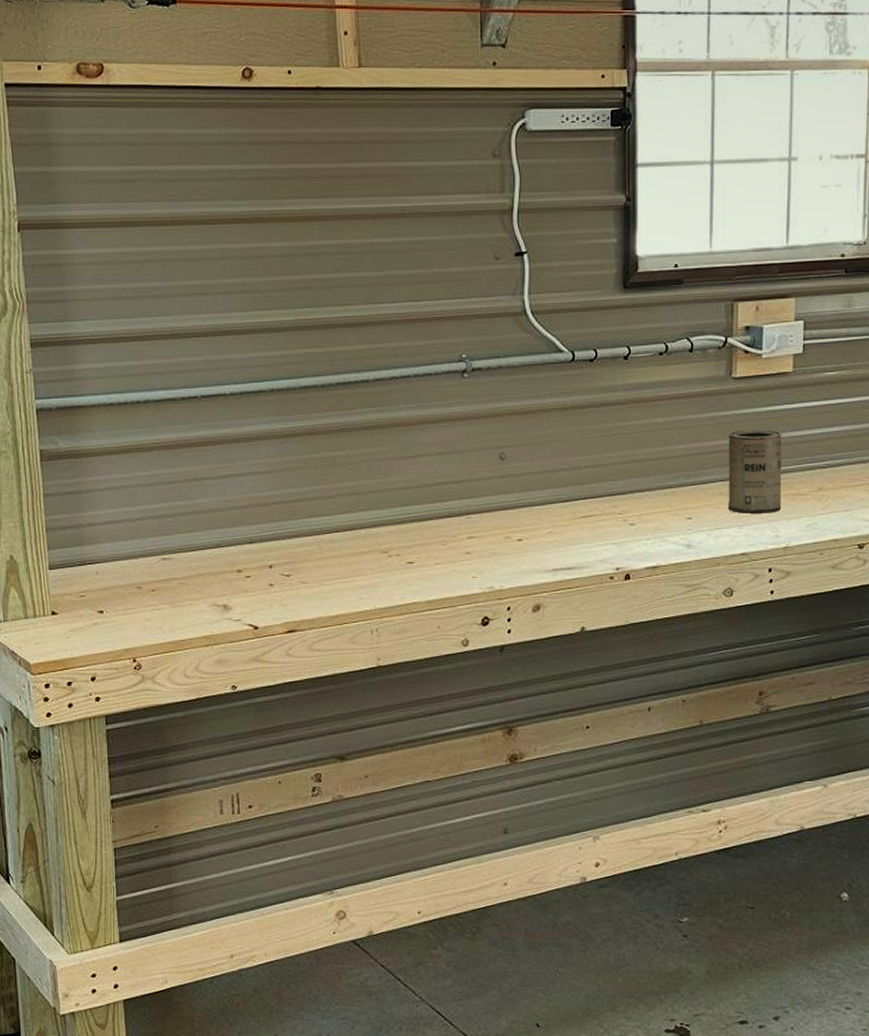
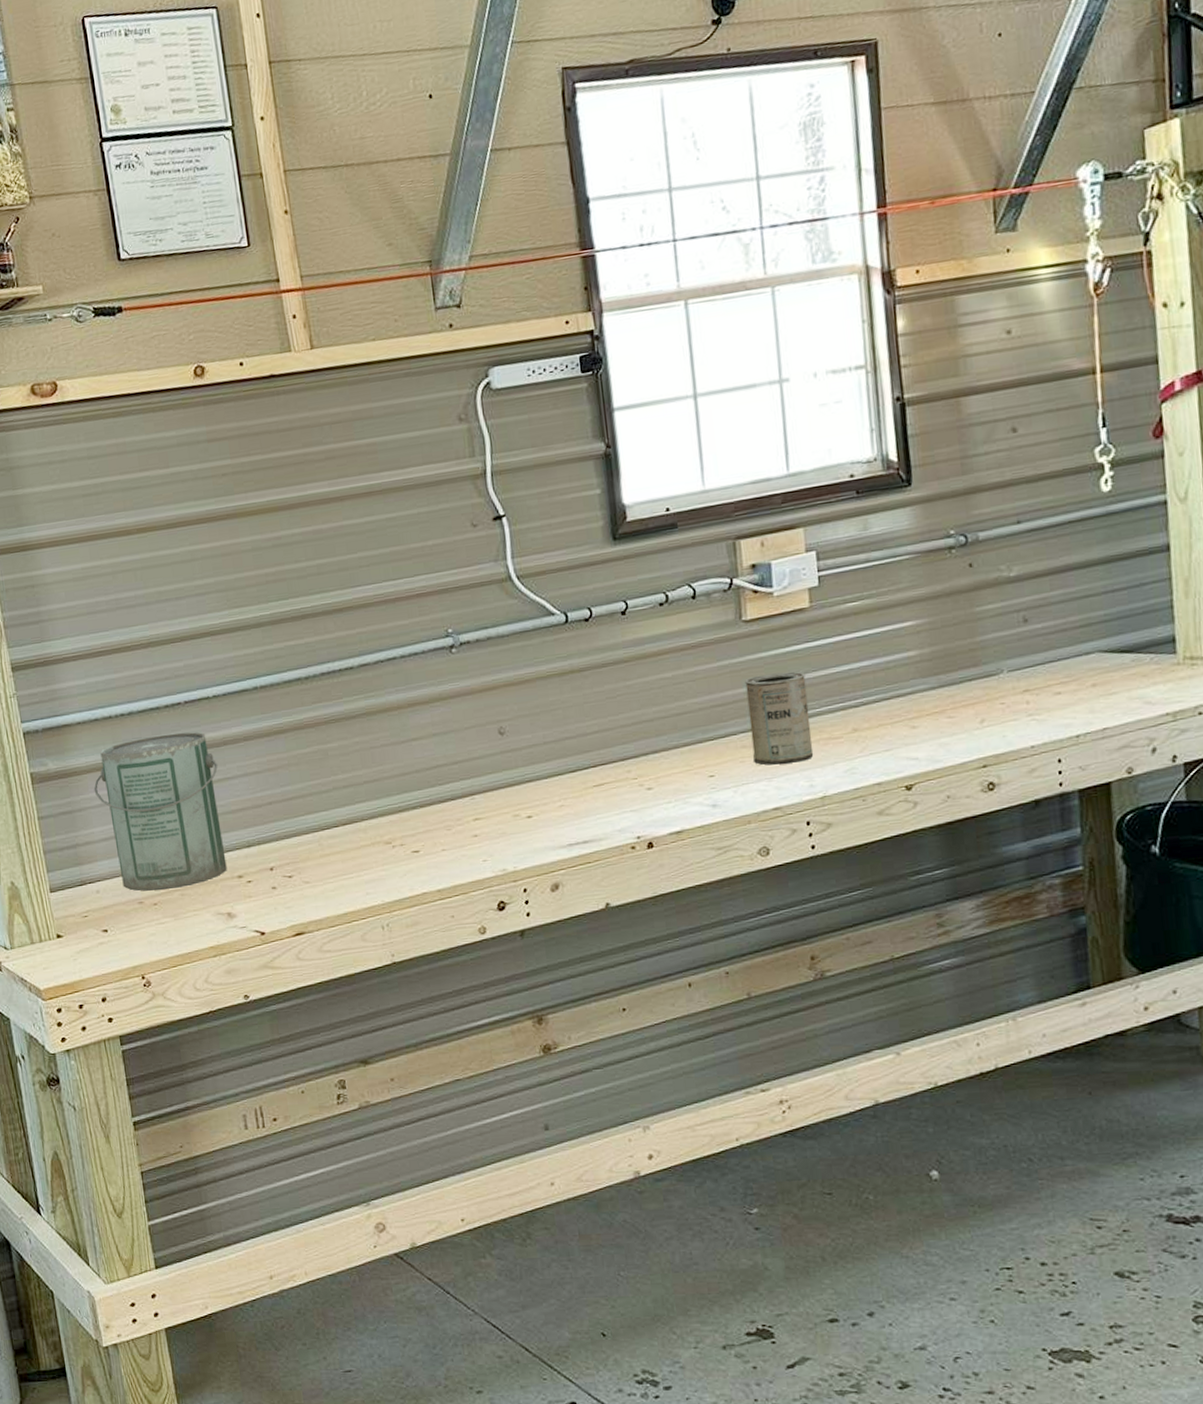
paint can: none [102,425,228,577] -> present [93,732,227,891]

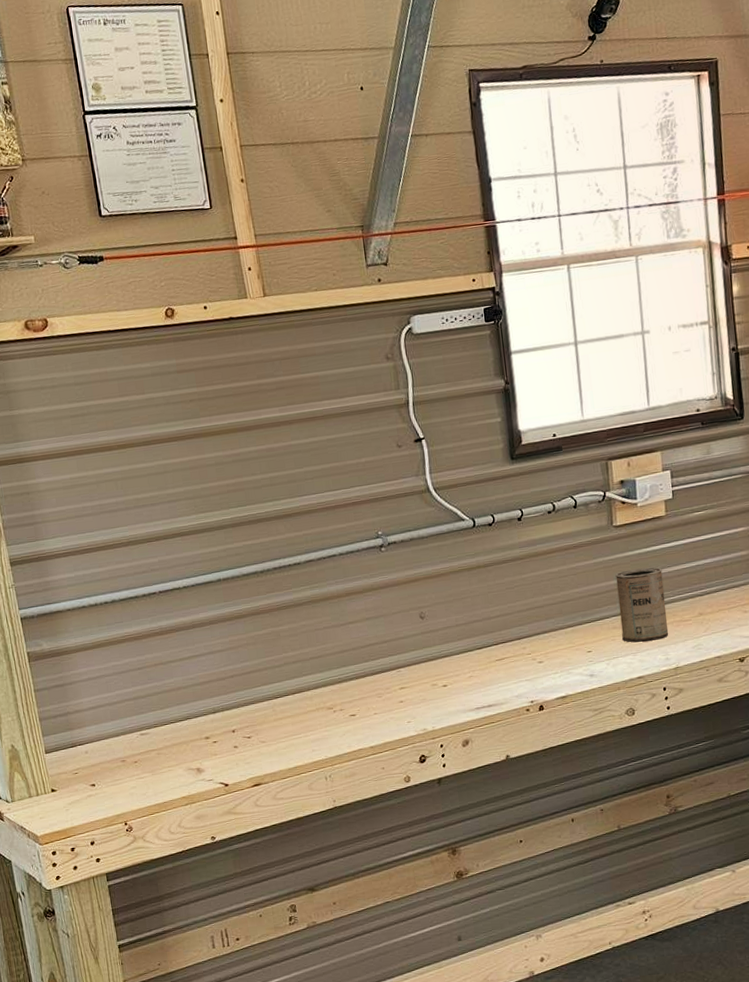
paint can: present [93,732,227,891] -> none [82,617,196,751]

